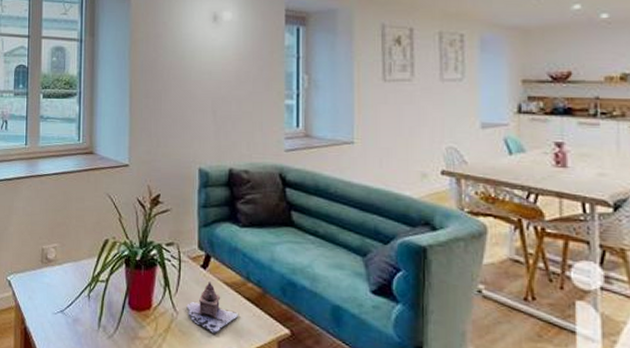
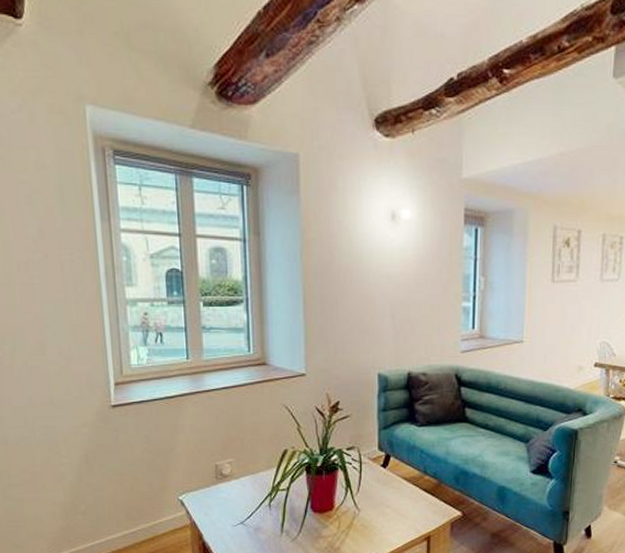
teapot: present [186,282,239,334] -> none [368,479,417,524]

